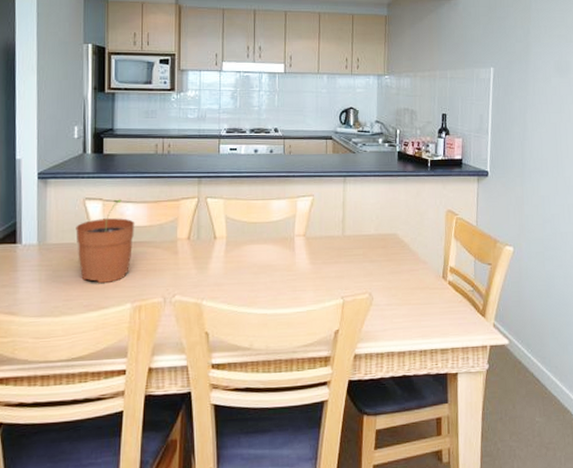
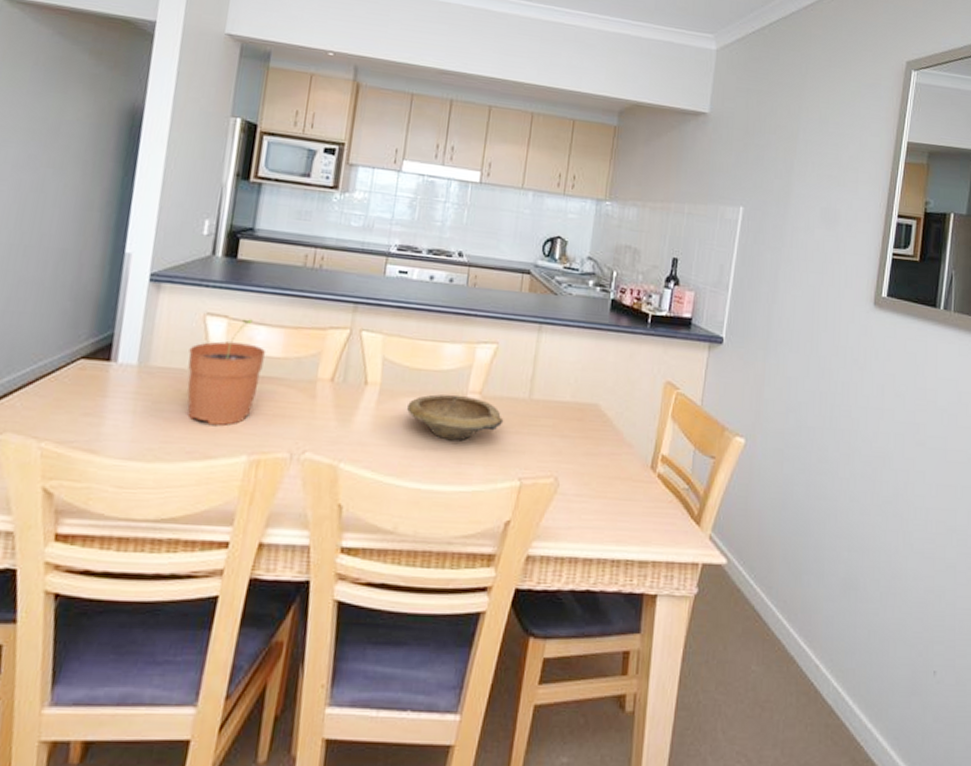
bowl: none [249,239,325,275] -> present [407,394,504,442]

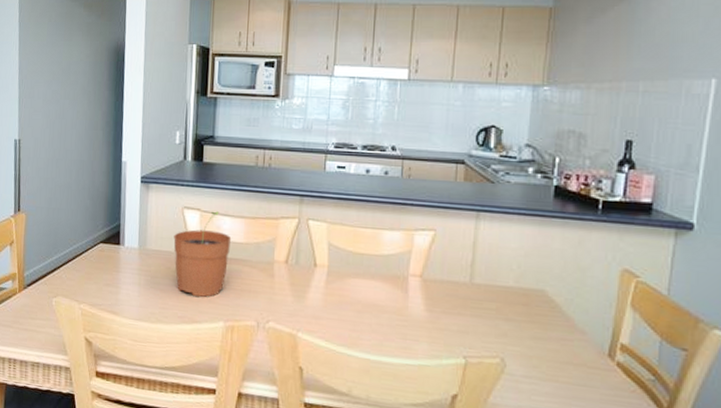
bowl: present [407,394,504,442] -> none [353,276,445,320]

